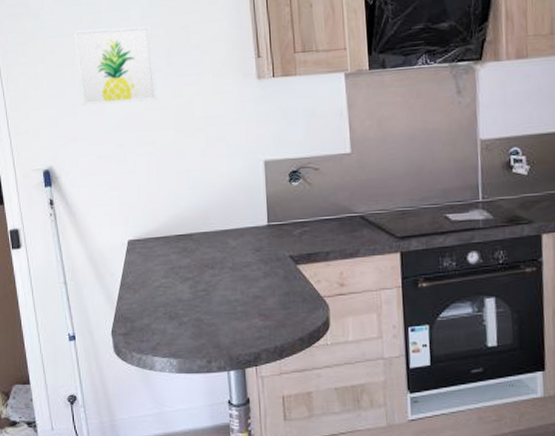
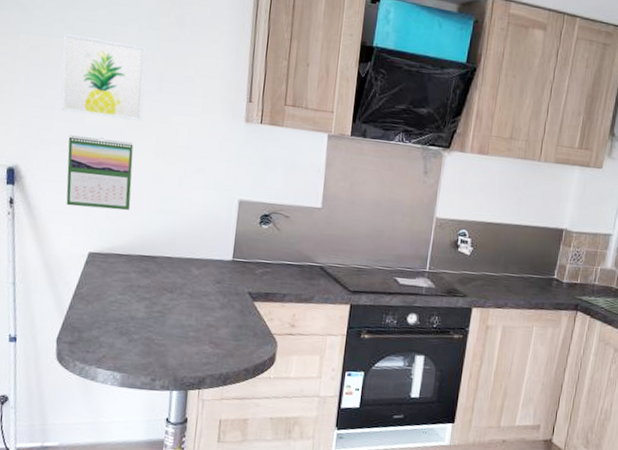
calendar: none [92,123,160,198] -> present [66,135,134,210]

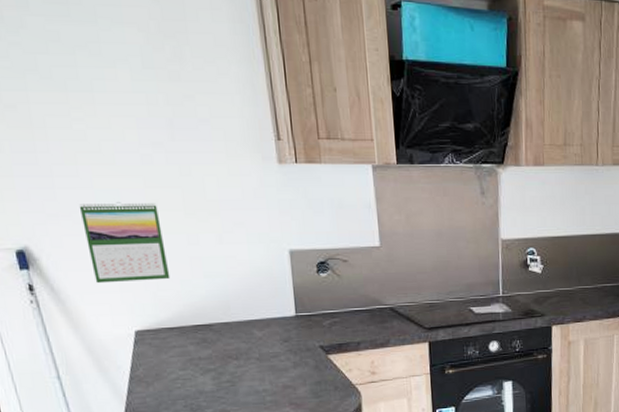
wall art: present [61,33,147,122] -> none [41,84,160,178]

